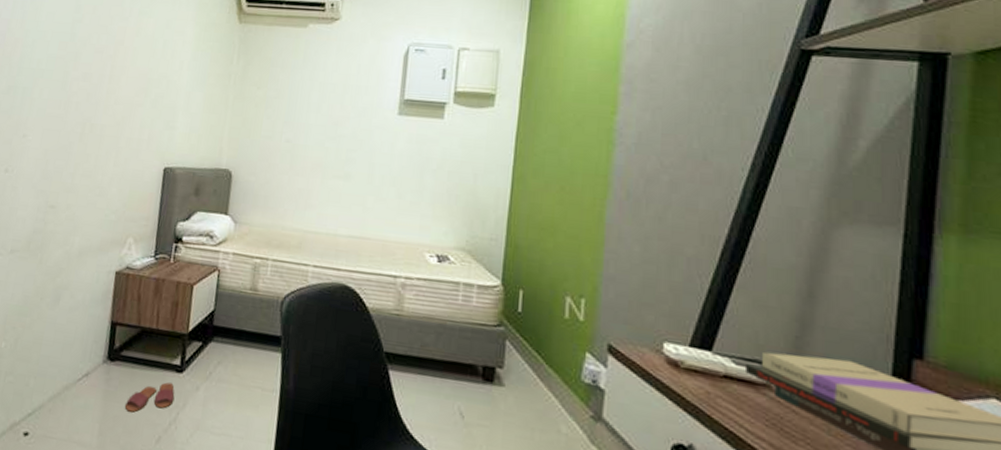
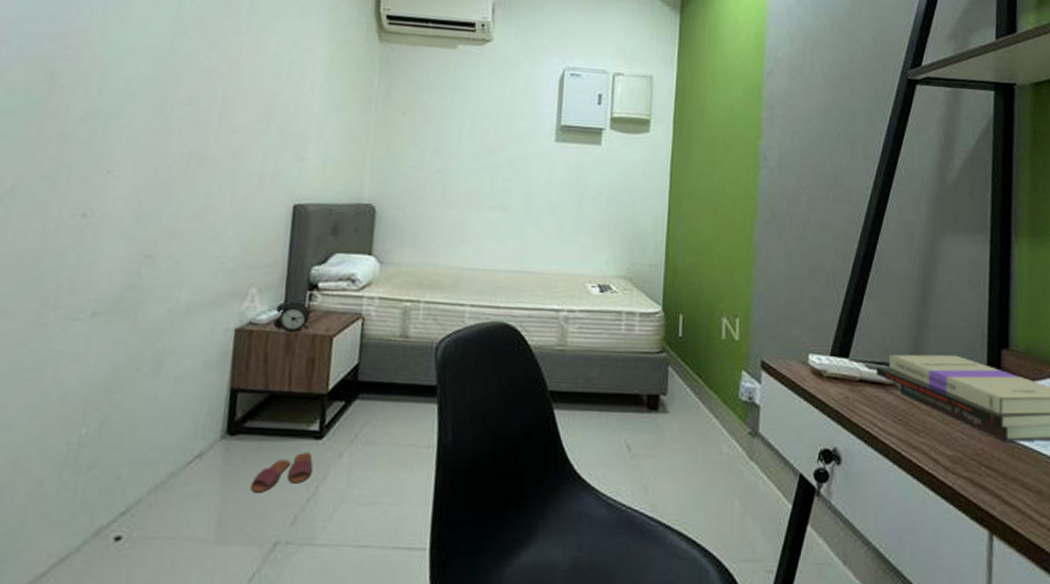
alarm clock: none [145,252,177,278] -> present [273,301,313,332]

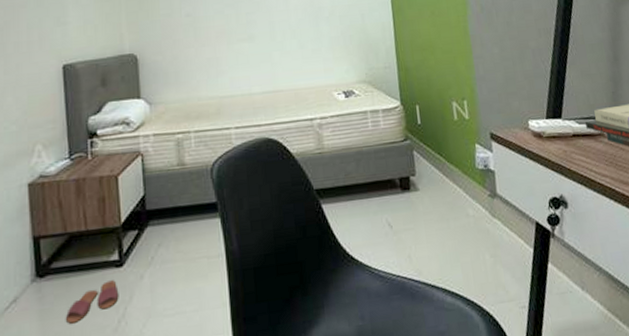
alarm clock: present [273,301,313,332] -> none [62,150,95,178]

